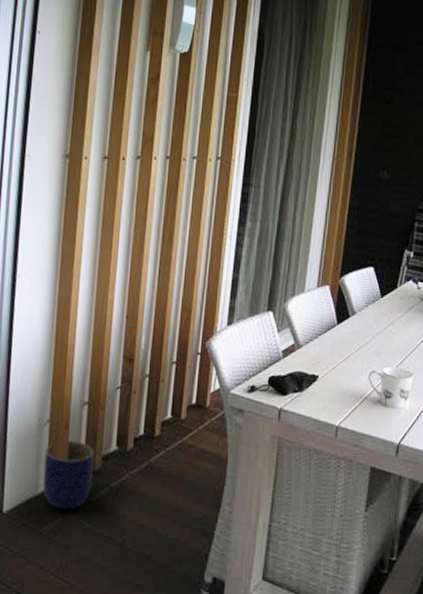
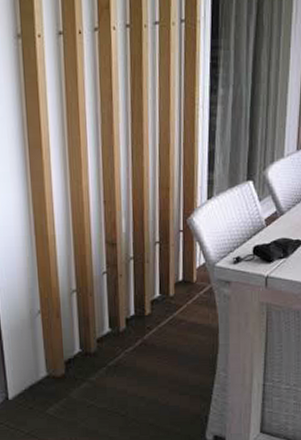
planter: present [43,441,94,511] -> none [40,328,91,392]

